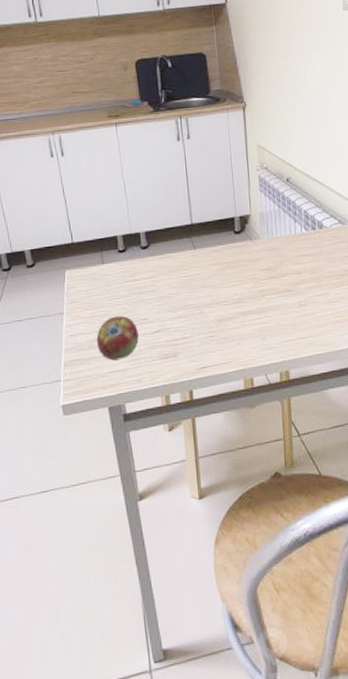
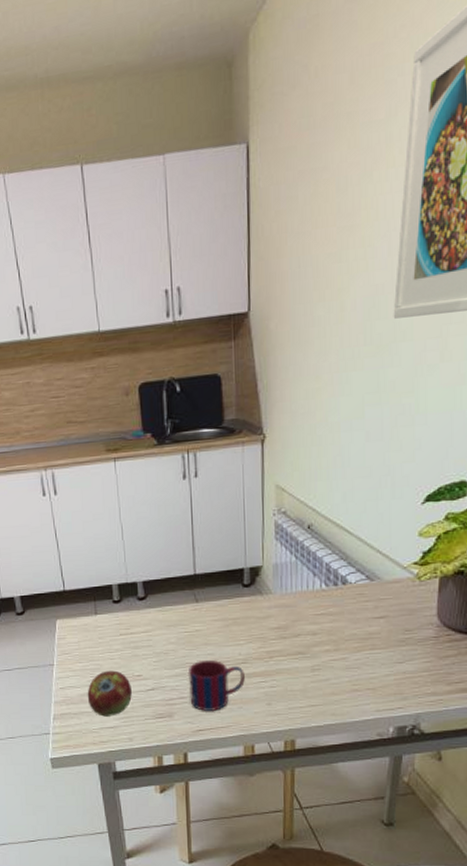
mug: none [189,300,241,349] -> present [187,659,245,711]

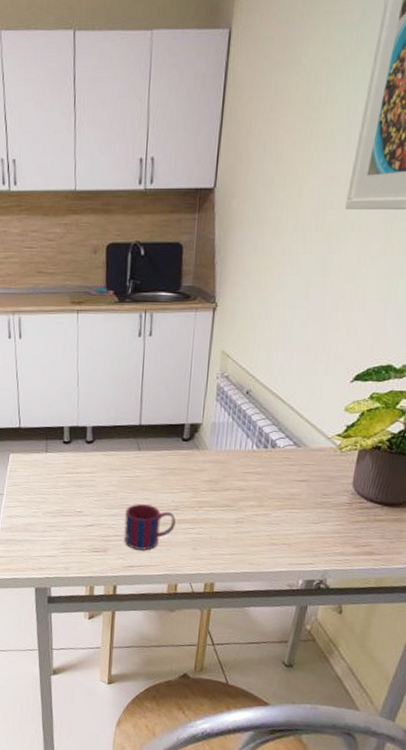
fruit: present [87,670,132,717] -> none [31,504,72,546]

